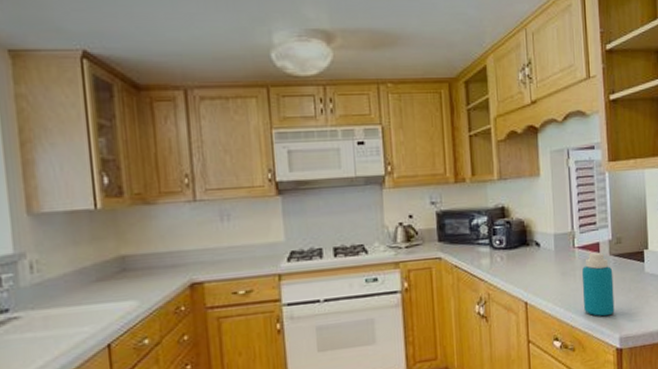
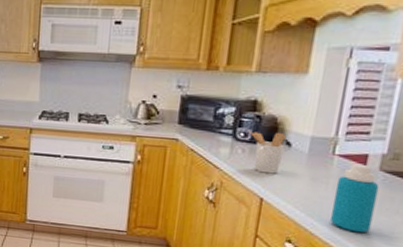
utensil holder: none [503,235,536,277] -> present [249,131,285,174]

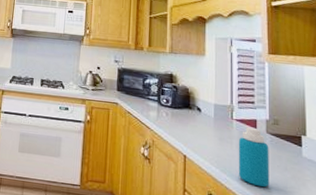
utensil holder: present [249,131,285,174] -> none [170,98,197,135]

